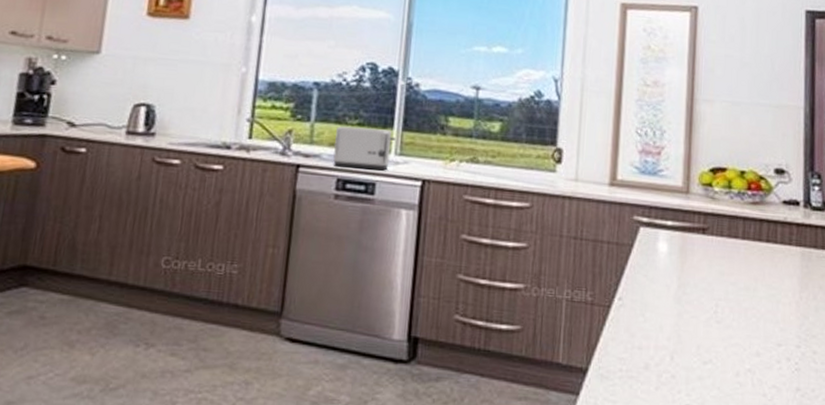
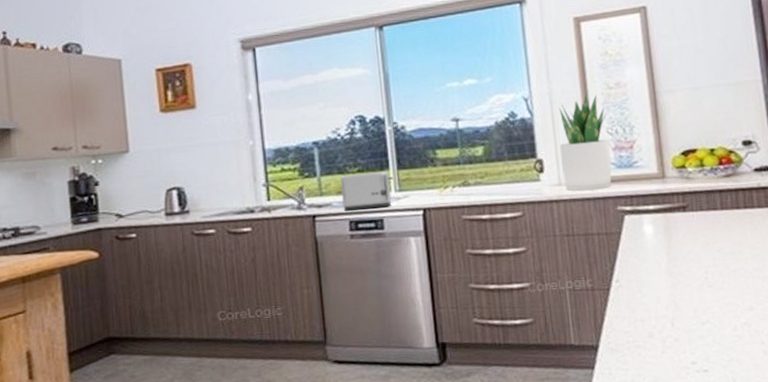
planter: none [581,87,639,194] -> present [558,94,612,191]

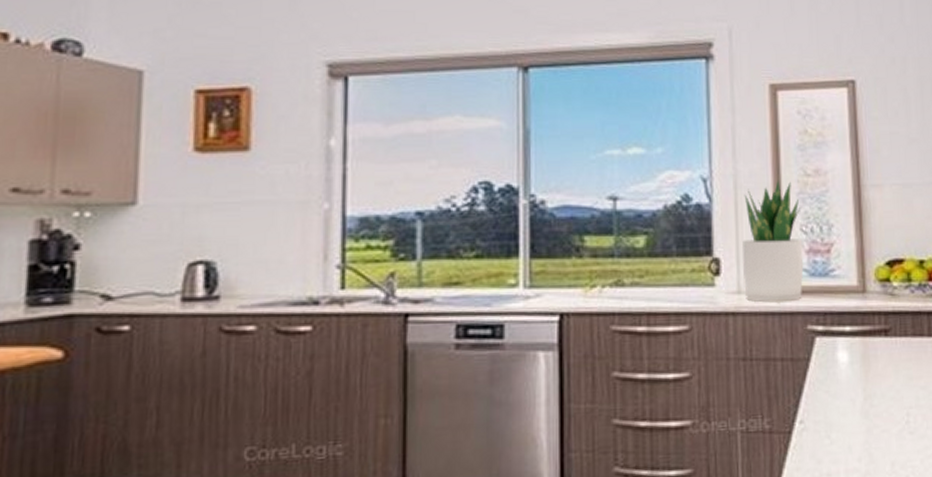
toaster: present [340,171,393,211] -> none [448,258,523,310]

